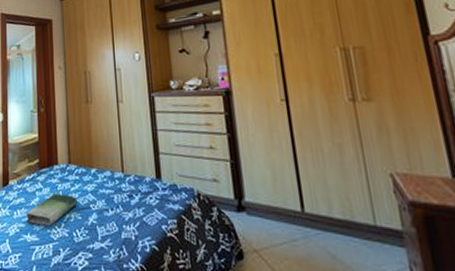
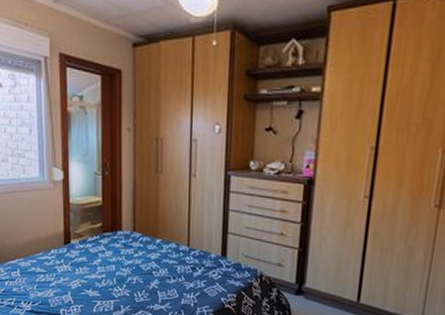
book: present [26,193,77,226] -> none [88,256,140,285]

